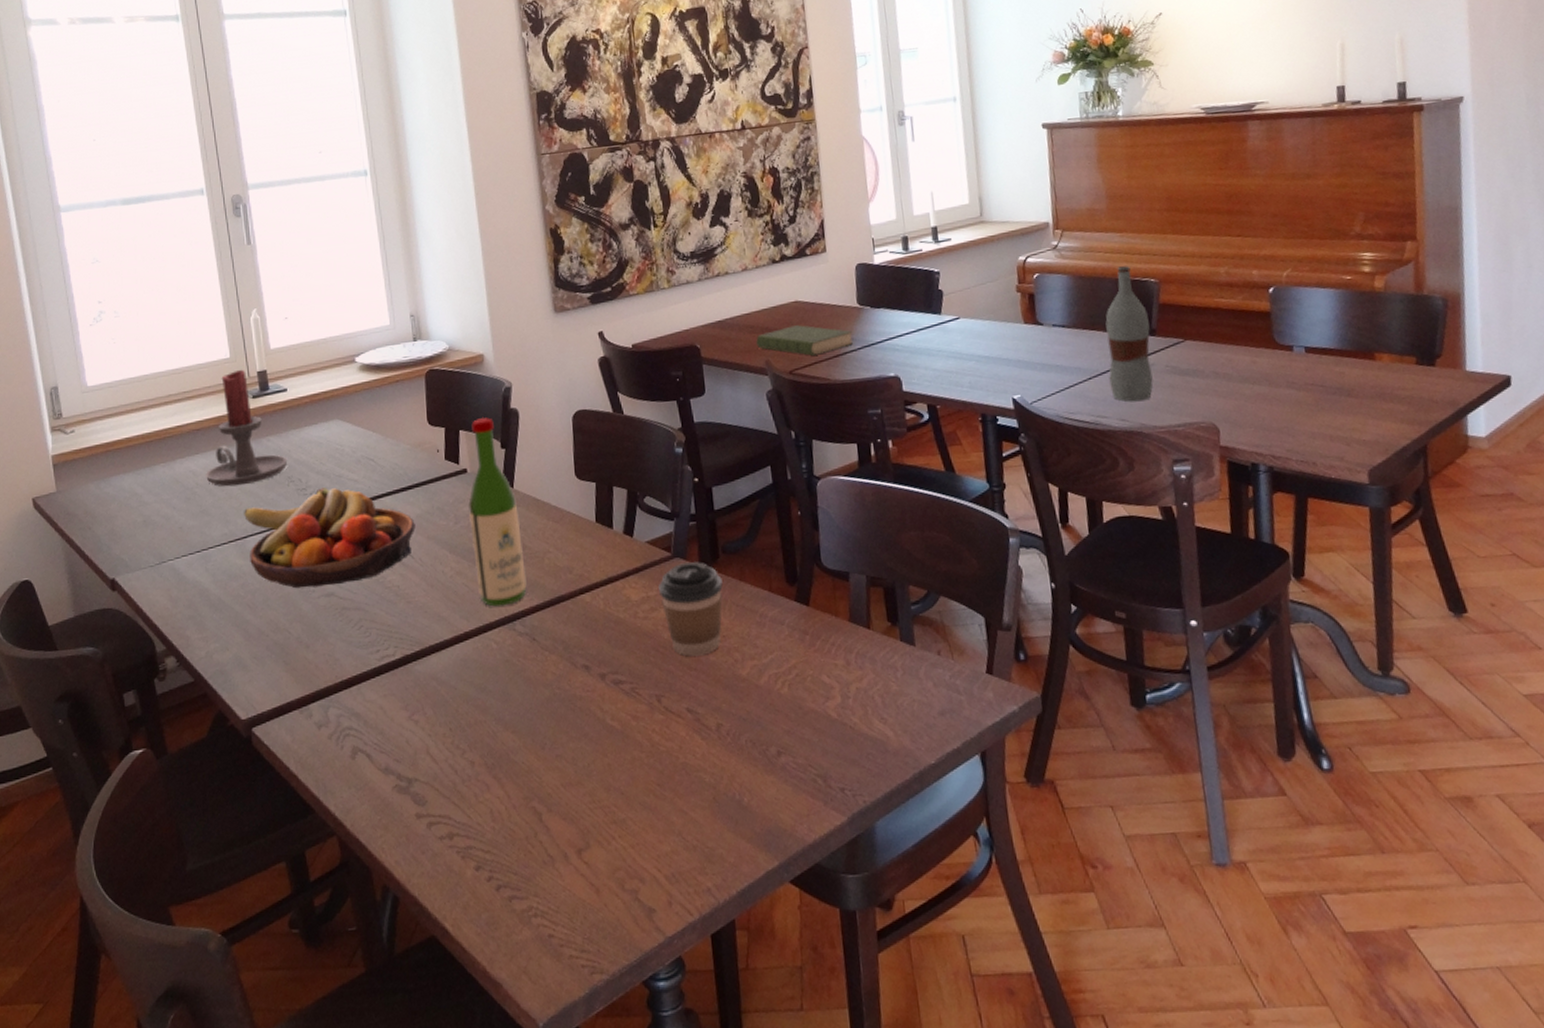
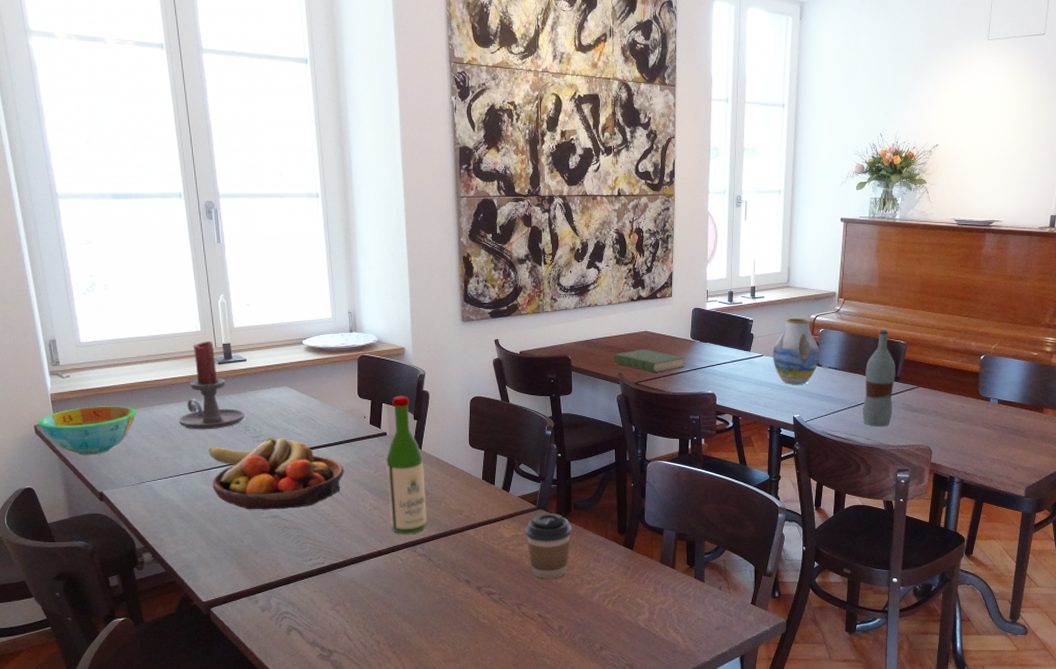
bowl: none [37,463,156,533] -> present [38,406,138,456]
vase: none [971,262,1039,354] -> present [772,317,820,385]

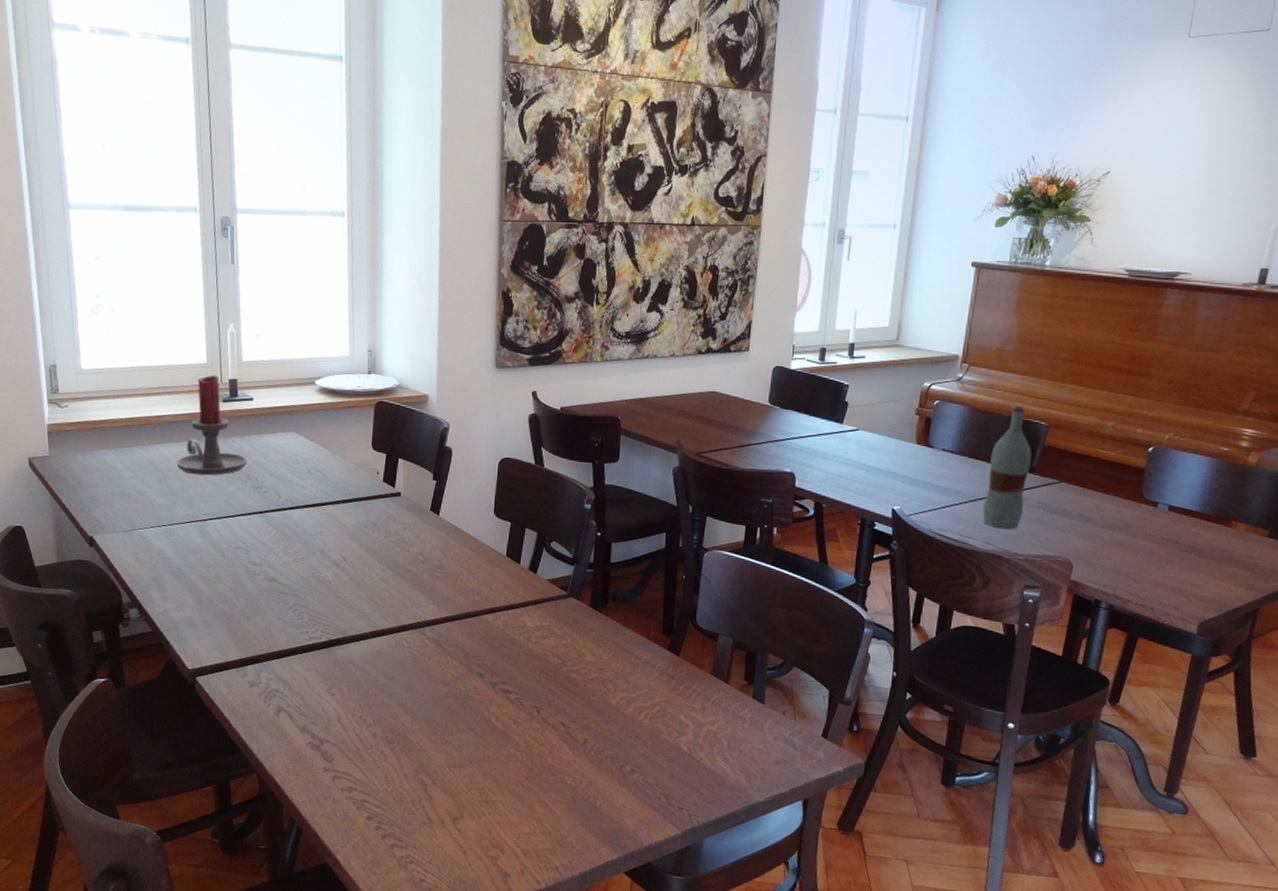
bowl: present [38,406,138,456] -> none [32,440,135,496]
fruit bowl: present [209,437,344,510] -> none [206,489,351,573]
wine bottle: present [385,396,427,534] -> none [397,451,441,613]
coffee cup: present [525,513,572,579] -> none [552,603,608,682]
book: present [613,349,685,372] -> none [671,413,760,443]
vase: present [772,317,820,385] -> none [870,384,933,469]

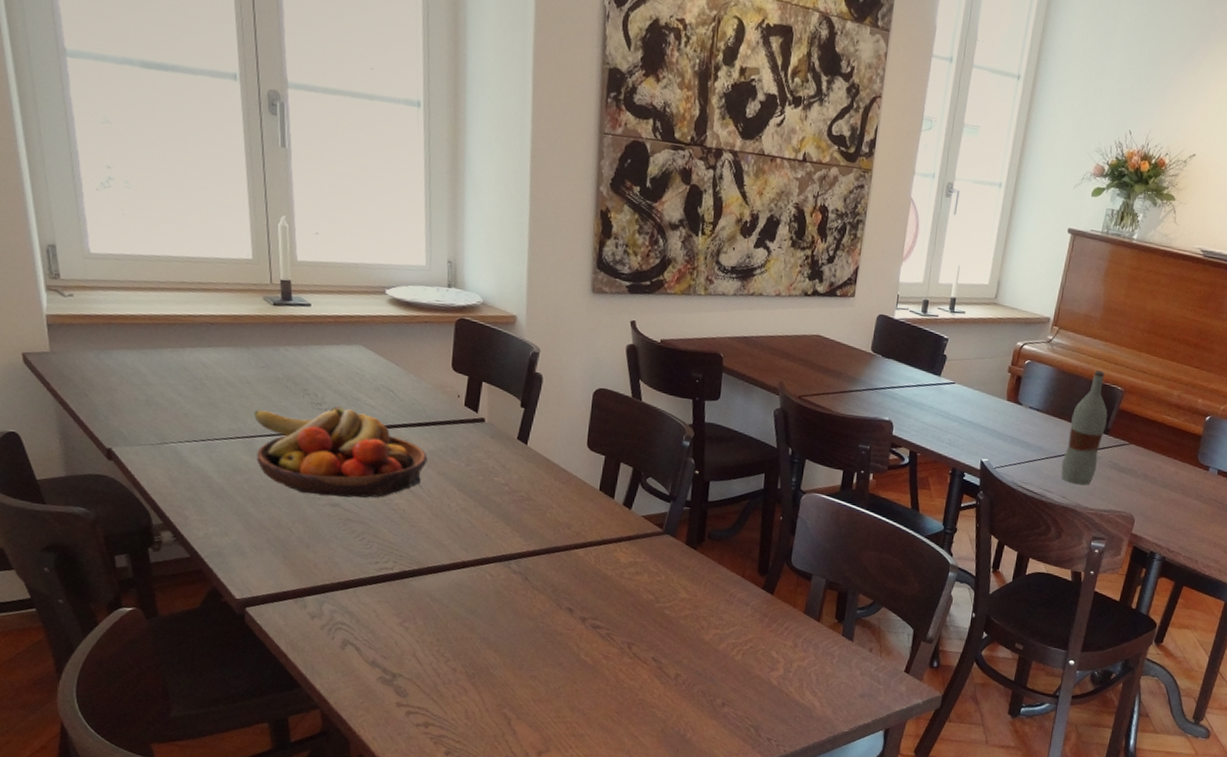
candle holder: present [177,375,248,476] -> none [217,273,305,388]
fruit bowl: none [206,489,351,573] -> present [254,406,428,498]

